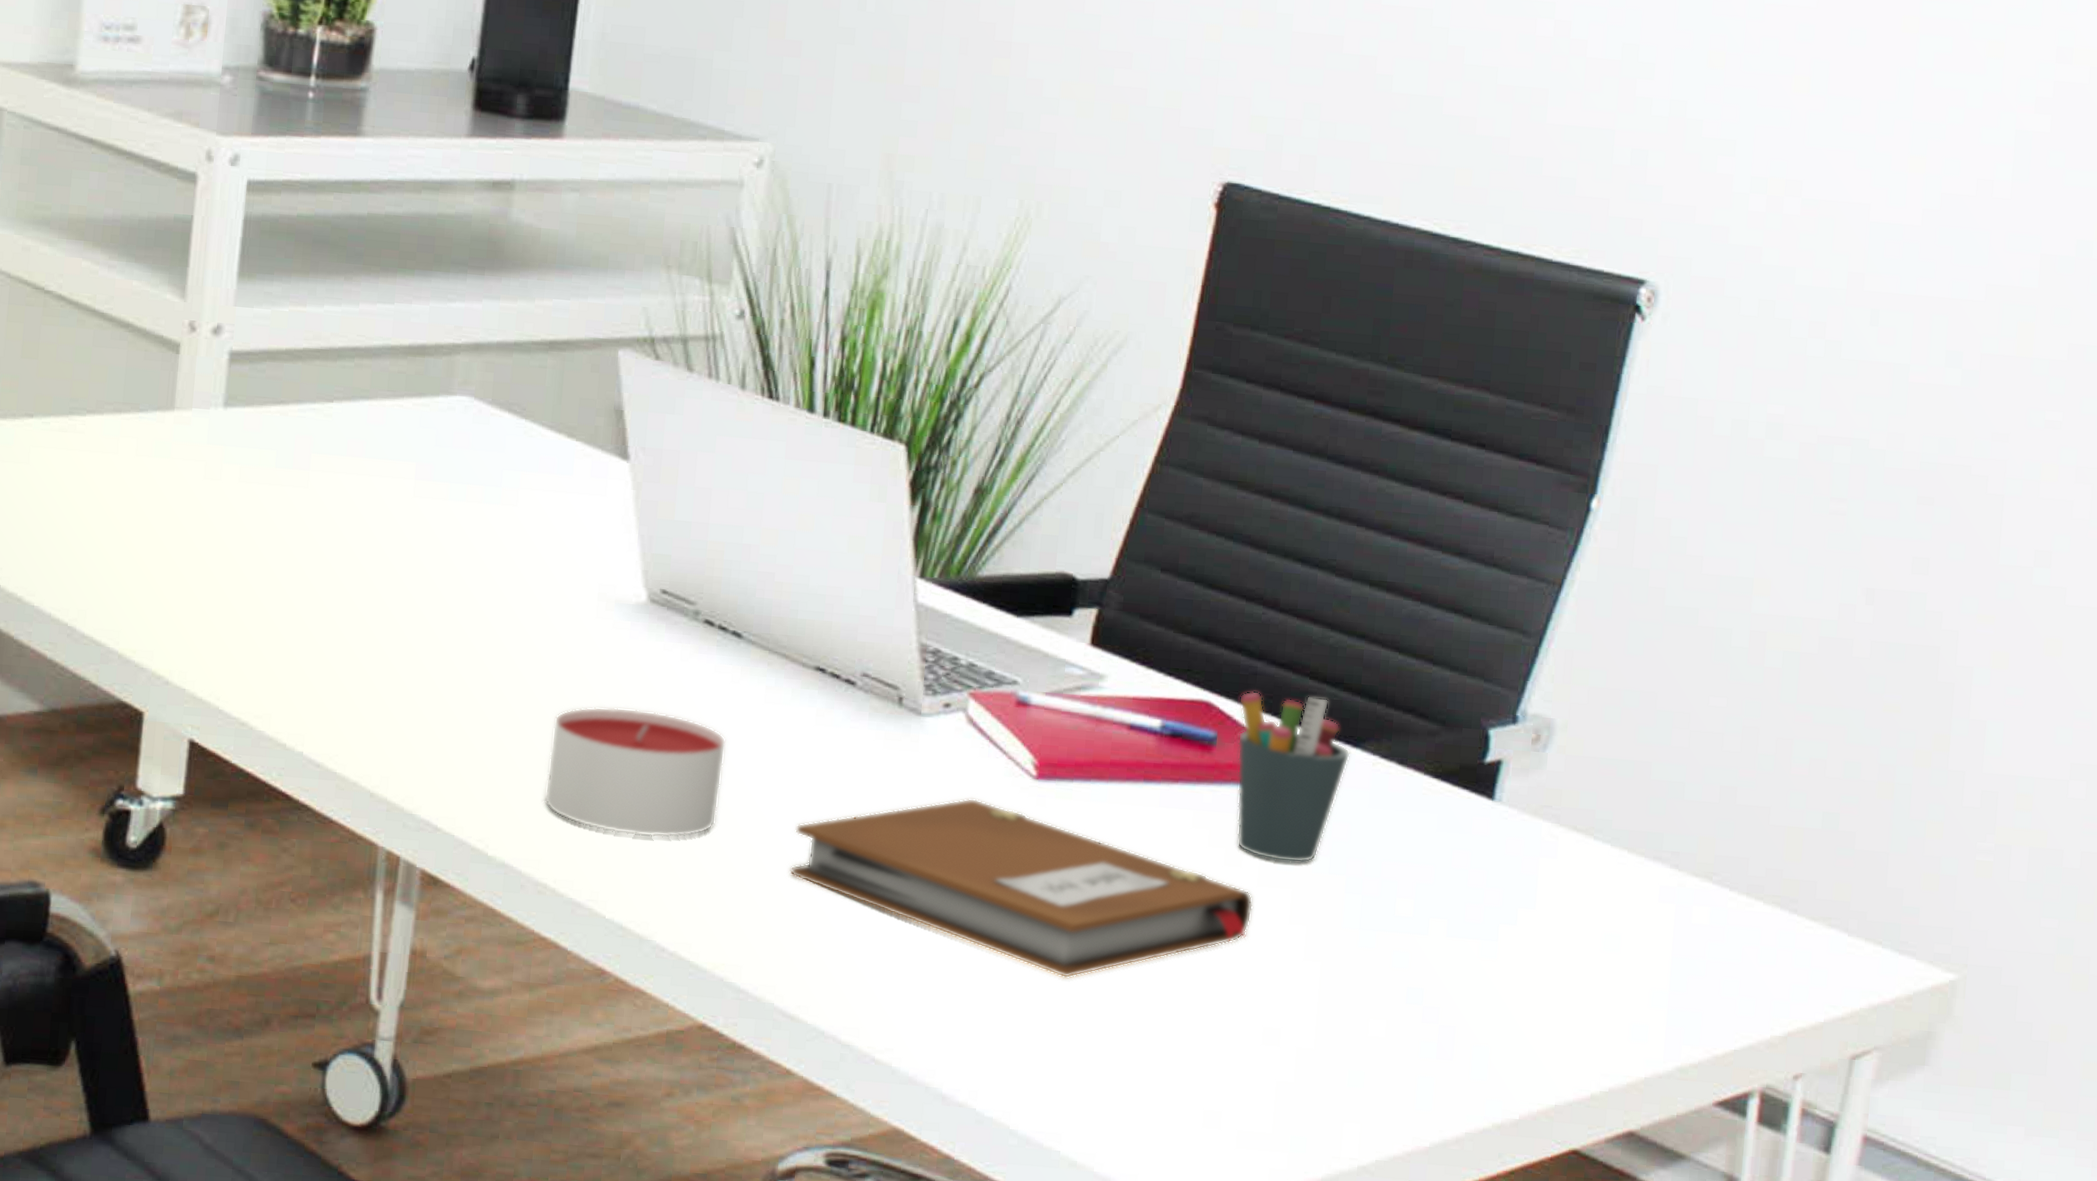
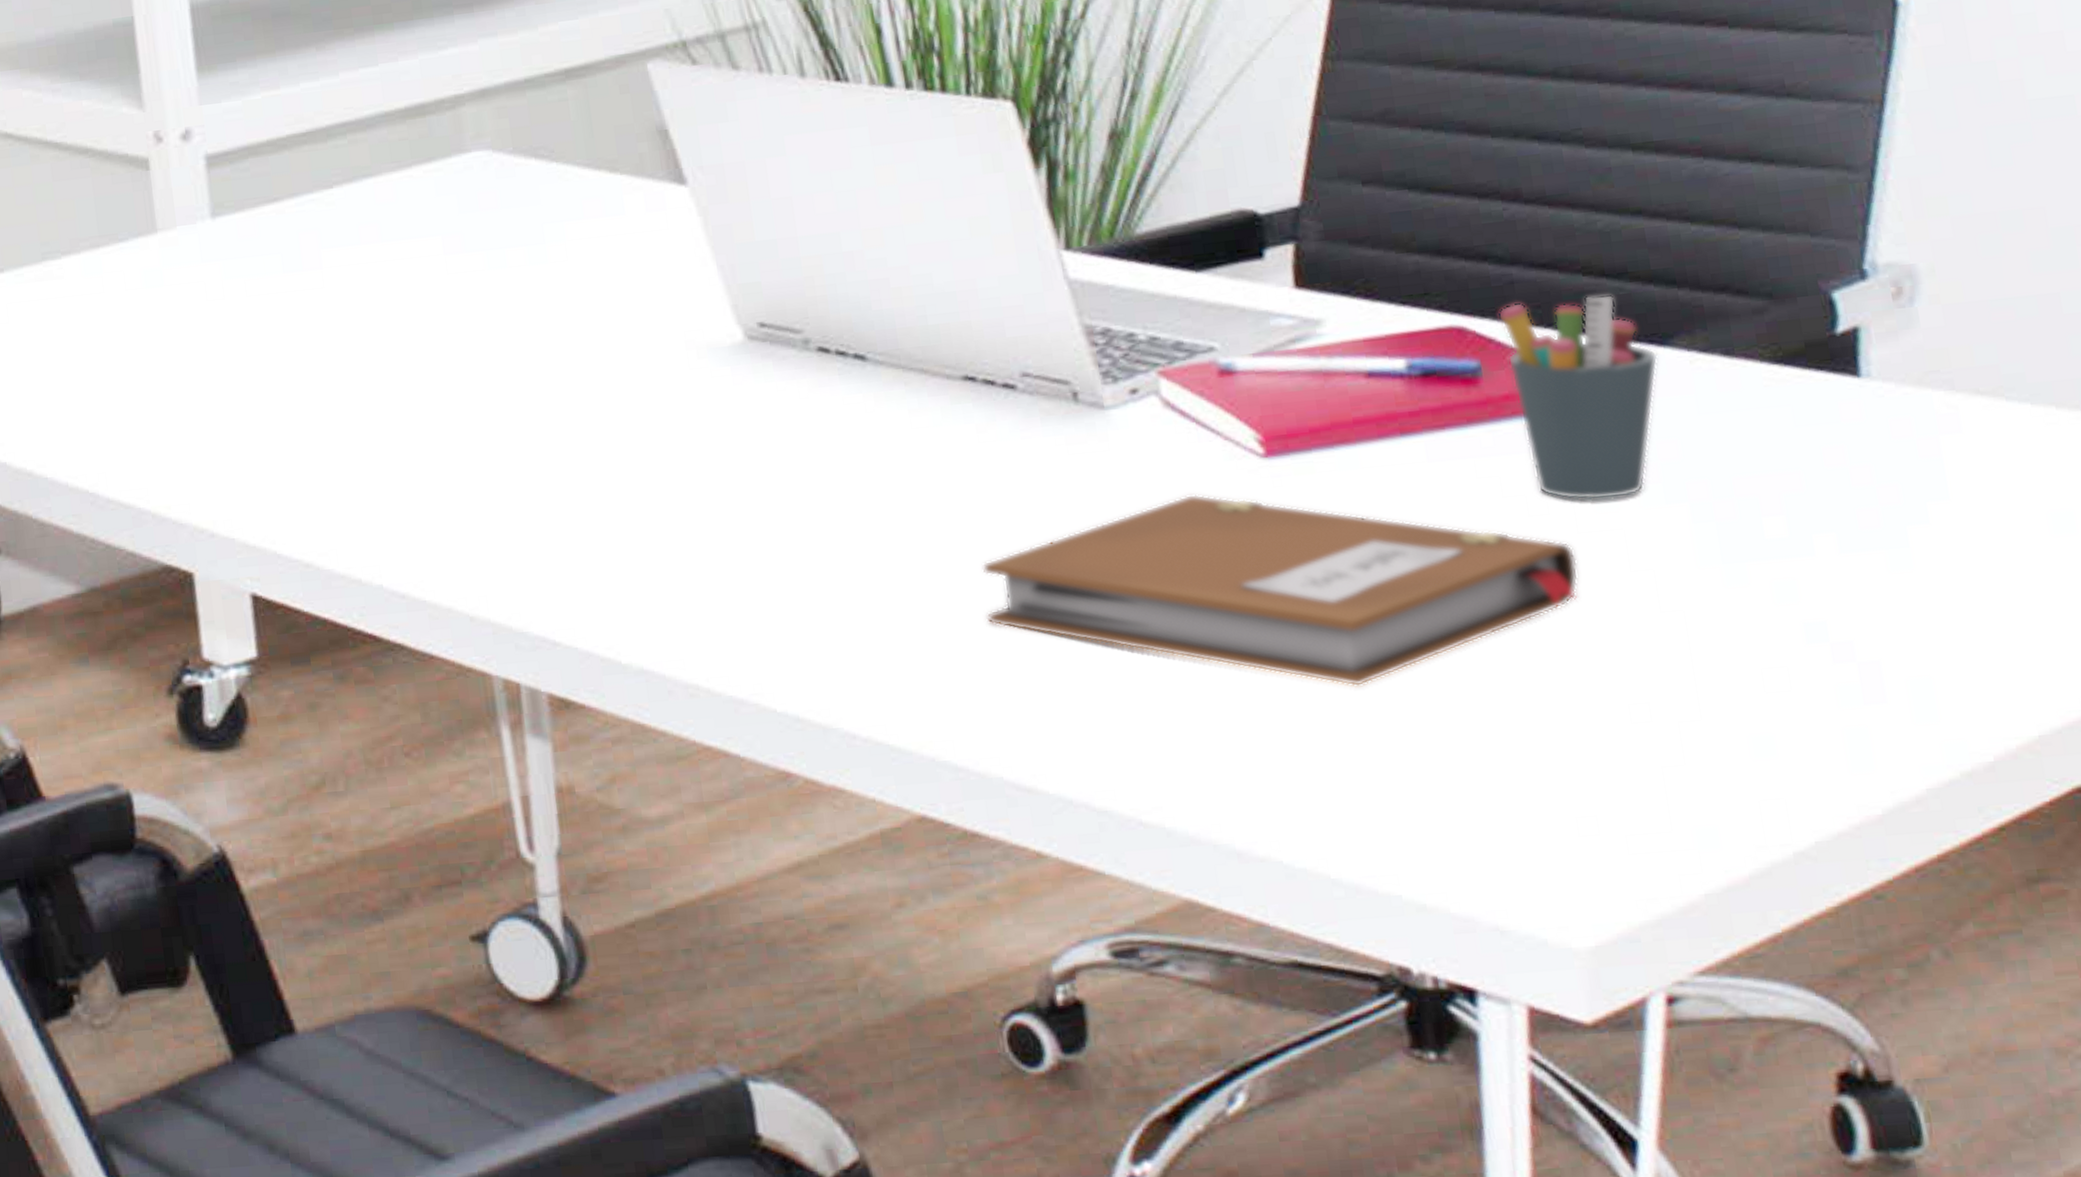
candle: present [544,707,726,838] -> none [665,463,884,612]

